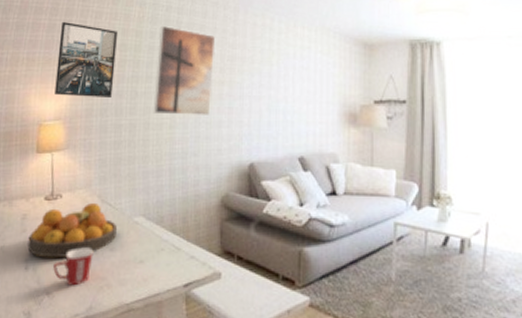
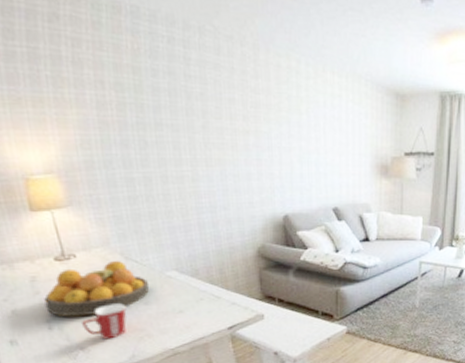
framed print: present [54,21,119,99] -> none [24,48,115,149]
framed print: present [153,25,215,115] -> none [163,61,237,167]

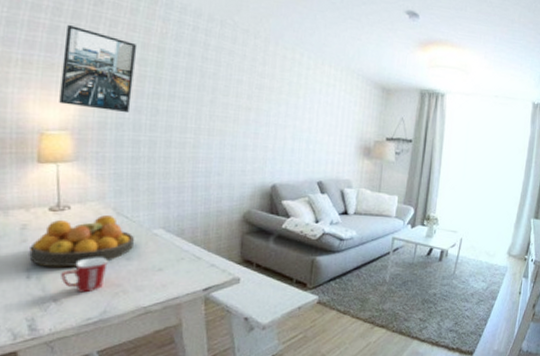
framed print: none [24,48,115,149] -> present [59,24,138,113]

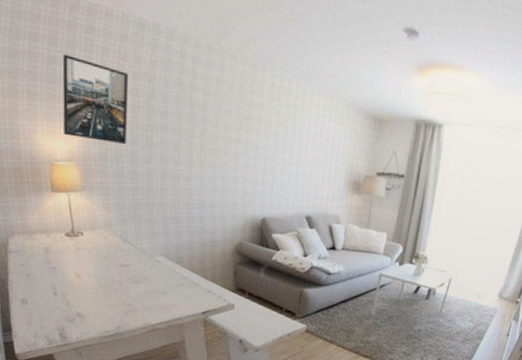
fruit bowl: present [29,214,134,268] -> none [53,241,139,287]
mug: present [61,257,108,293] -> none [81,279,119,310]

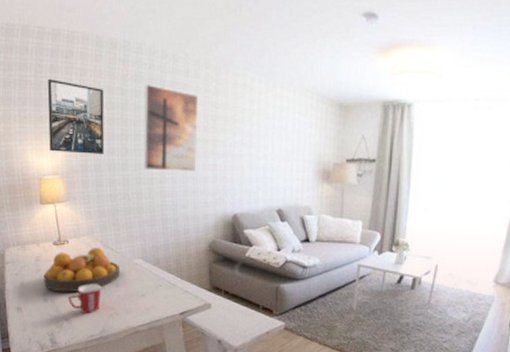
fruit bowl: none [53,241,139,287] -> present [43,247,120,293]
mug: none [81,279,119,310] -> present [68,284,102,314]
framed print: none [170,73,232,171] -> present [143,84,199,172]

